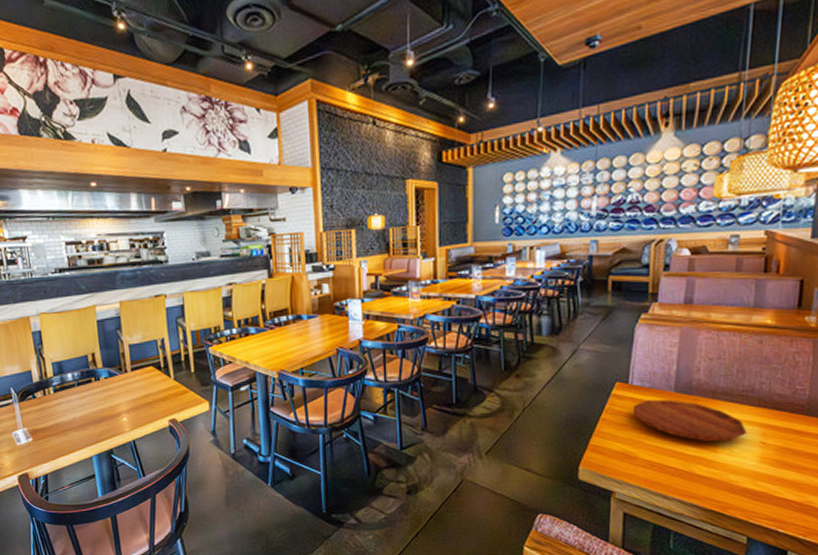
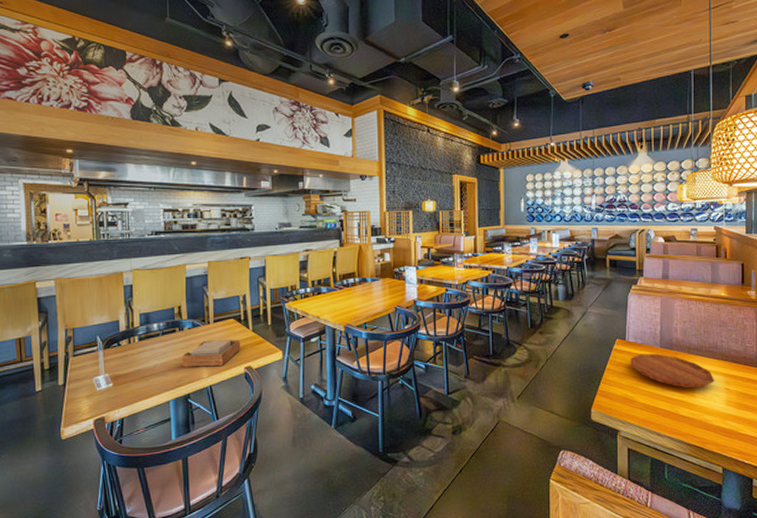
napkin holder: none [100,390,163,421] -> present [181,340,241,367]

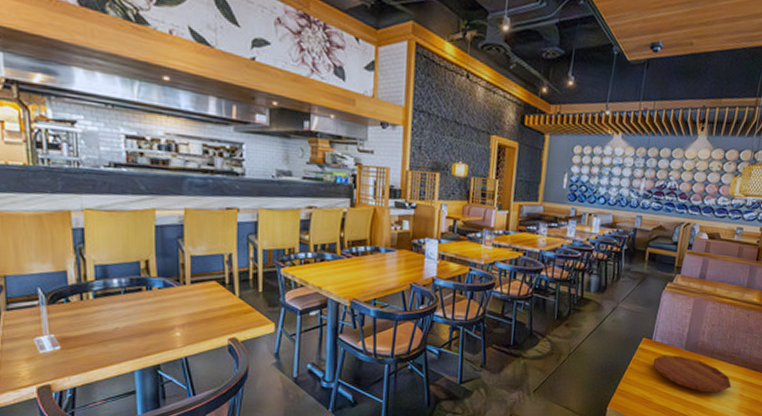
napkin holder: present [181,340,241,367] -> none [149,304,225,336]

